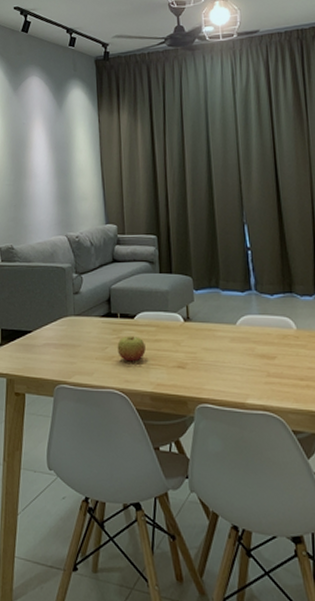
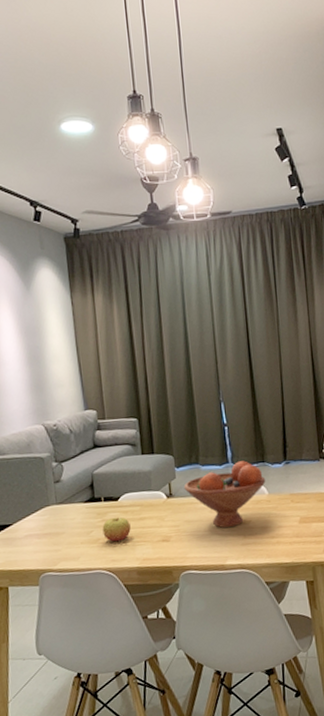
fruit bowl: none [202,289,294,362] -> present [183,461,266,528]

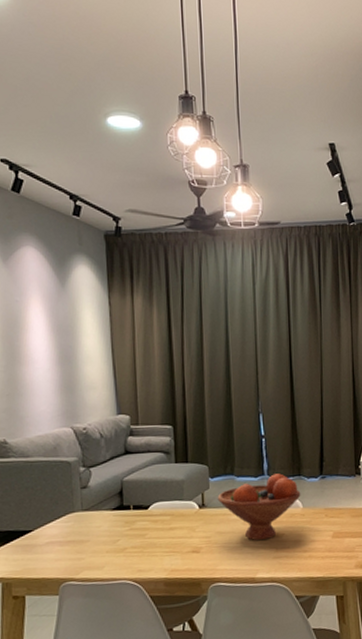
apple: present [102,517,131,542] -> none [130,526,160,552]

